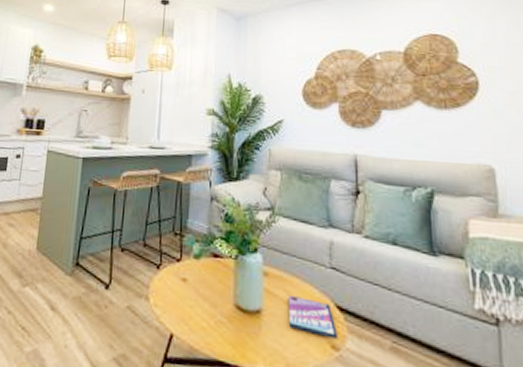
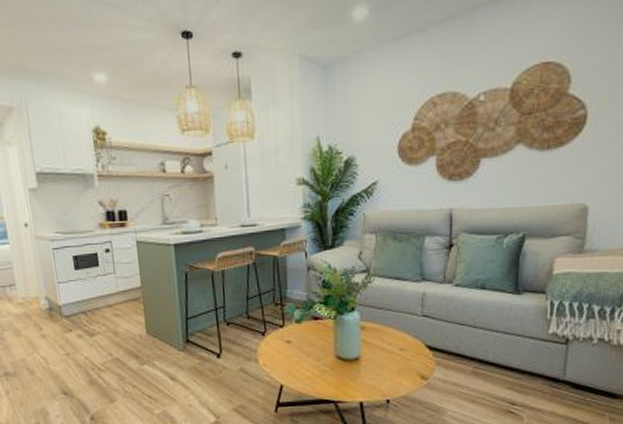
video game case: present [288,296,337,339] -> none [383,343,426,371]

